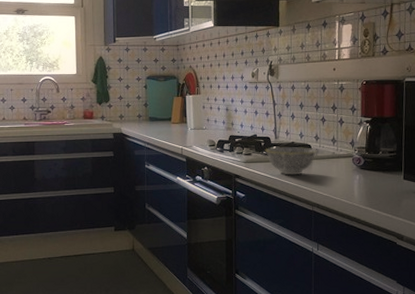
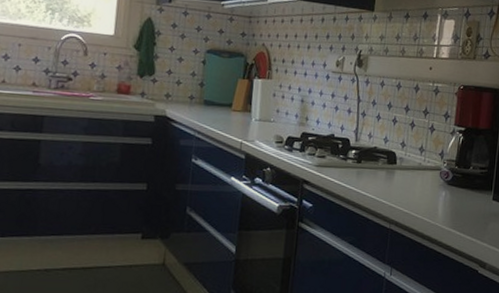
bowl: present [265,146,317,176] -> none [342,150,402,187]

